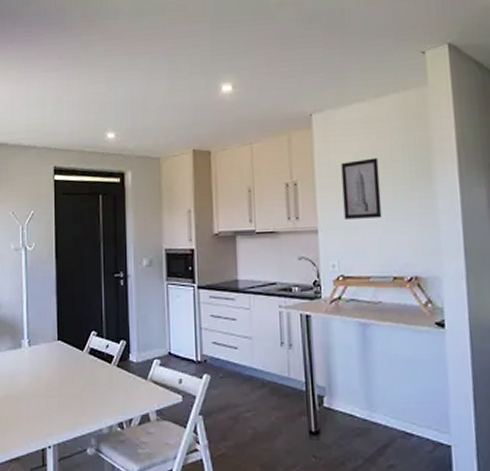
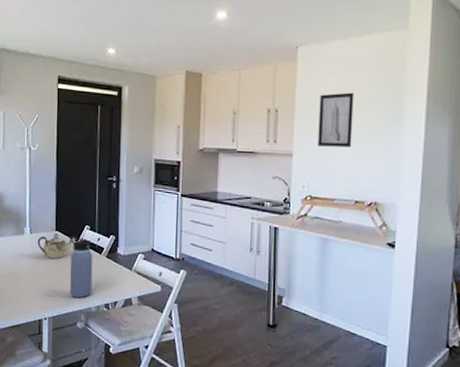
teapot: none [37,344,82,373] -> present [37,233,77,259]
water bottle: none [74,343,102,418] -> present [70,235,93,298]

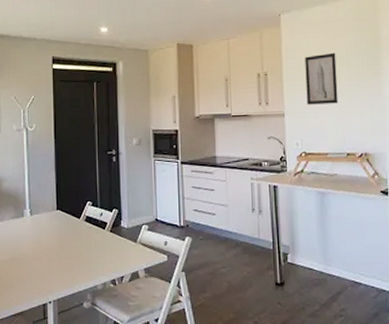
teapot: present [37,233,77,259] -> none [38,213,79,238]
water bottle: present [70,235,93,298] -> none [71,212,97,276]

